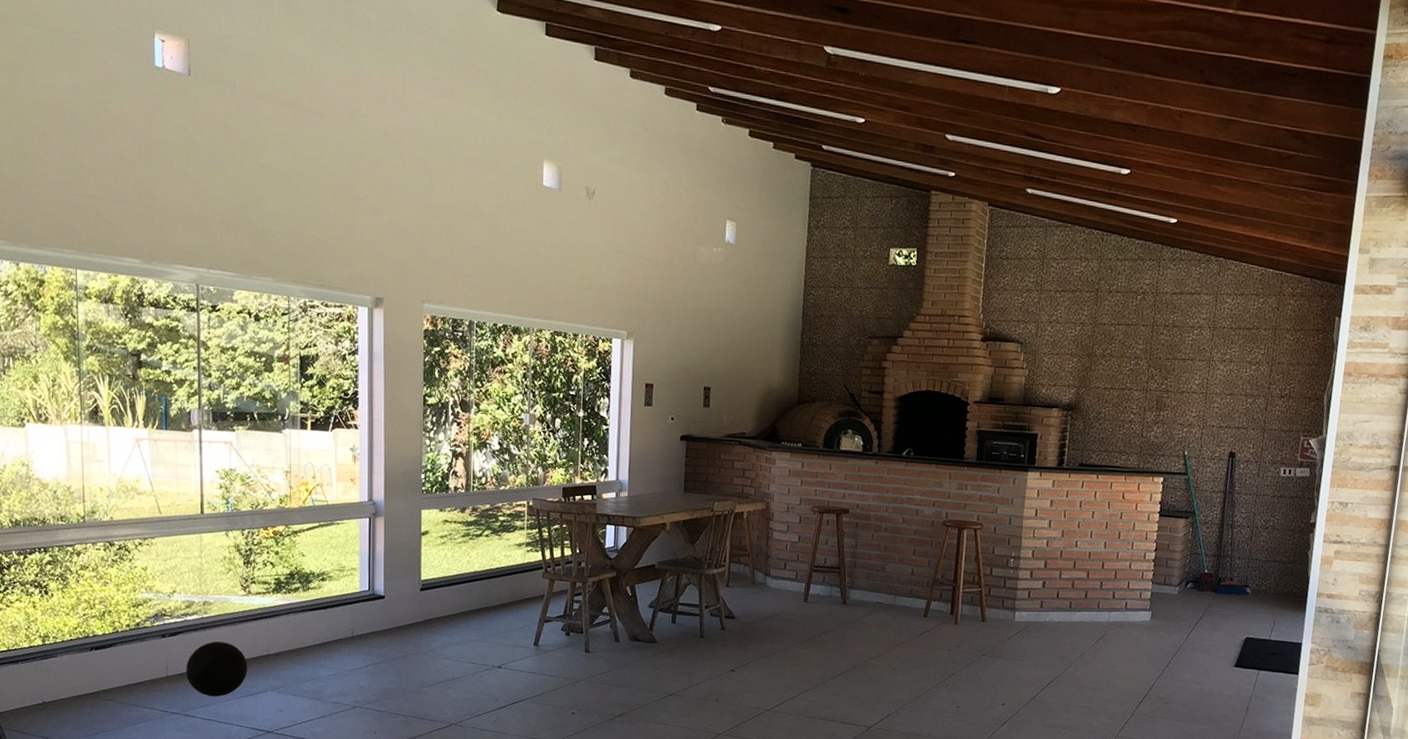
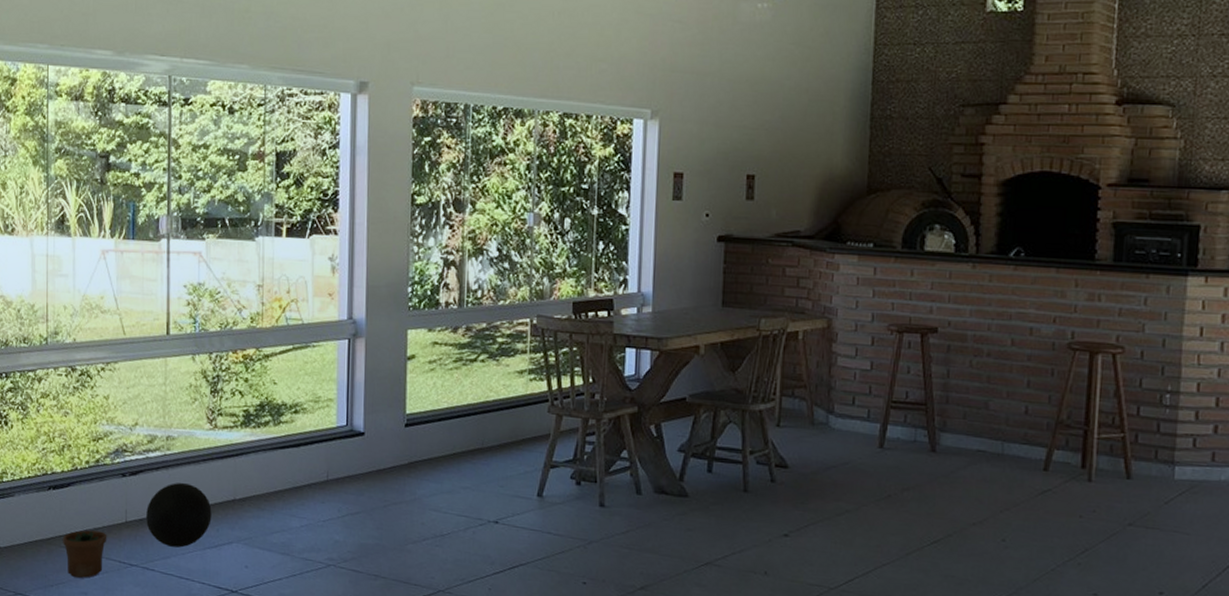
planter: none [106,684,150,726] -> present [63,530,107,578]

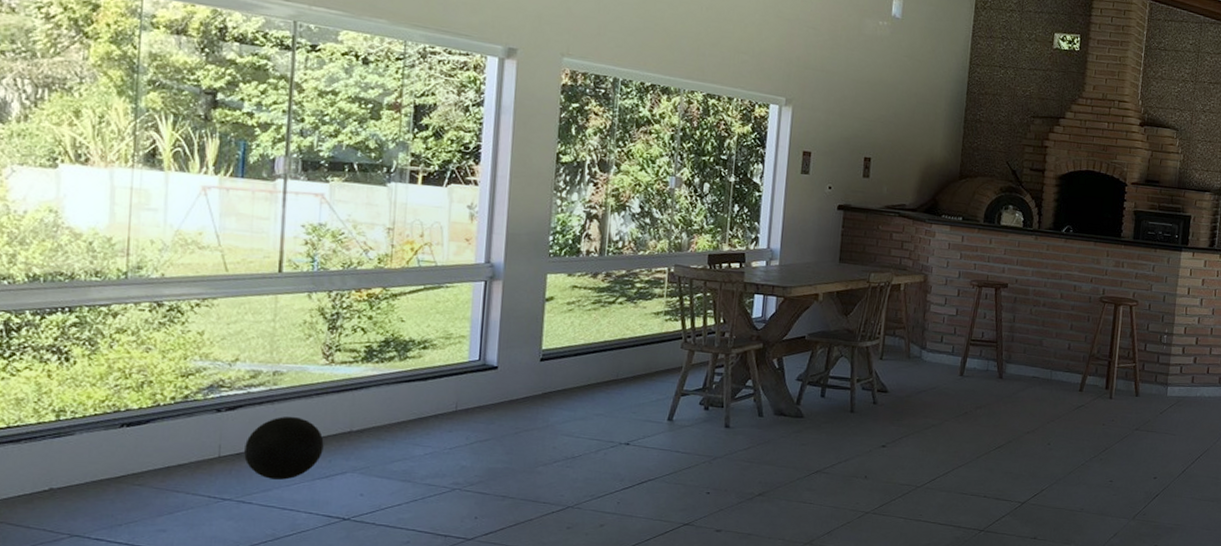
planter: present [63,530,107,578] -> none [137,466,195,515]

